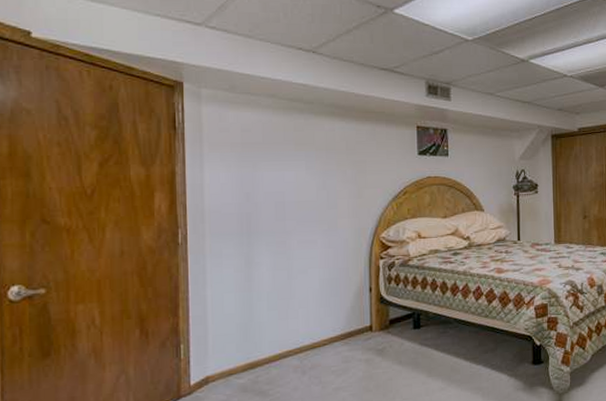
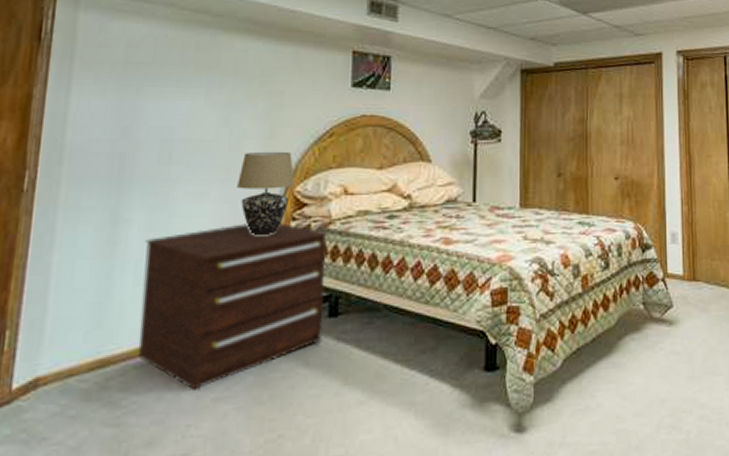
dresser: none [273,261,410,383] -> present [137,223,329,390]
table lamp: none [337,207,381,271] -> present [237,151,296,235]

